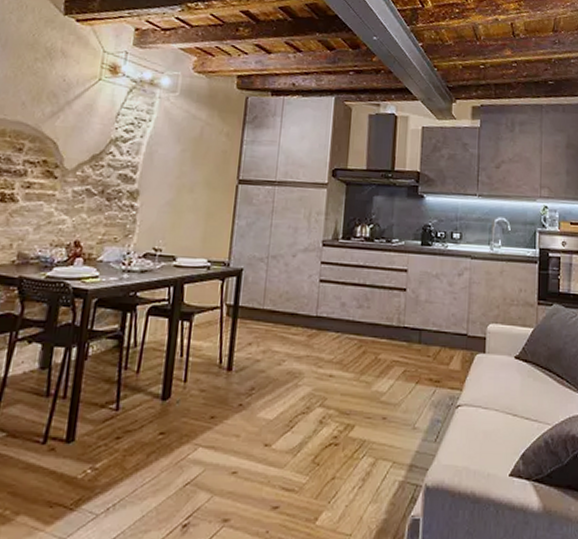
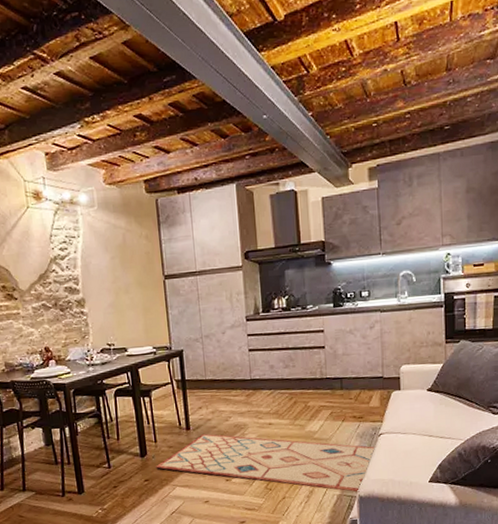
rug: none [178,378,452,480] -> present [156,433,376,493]

